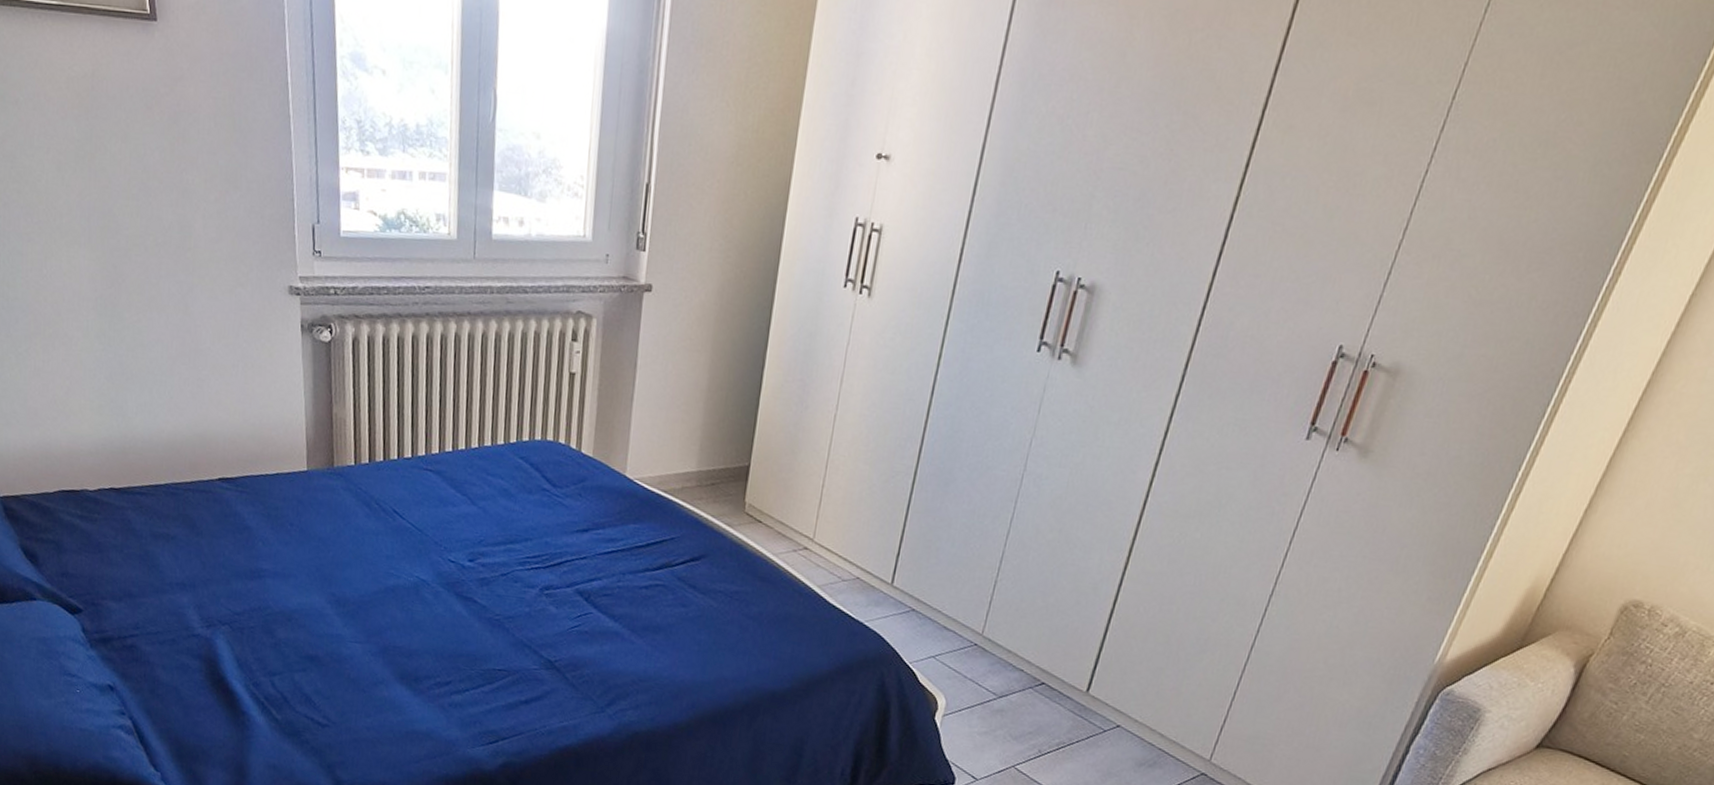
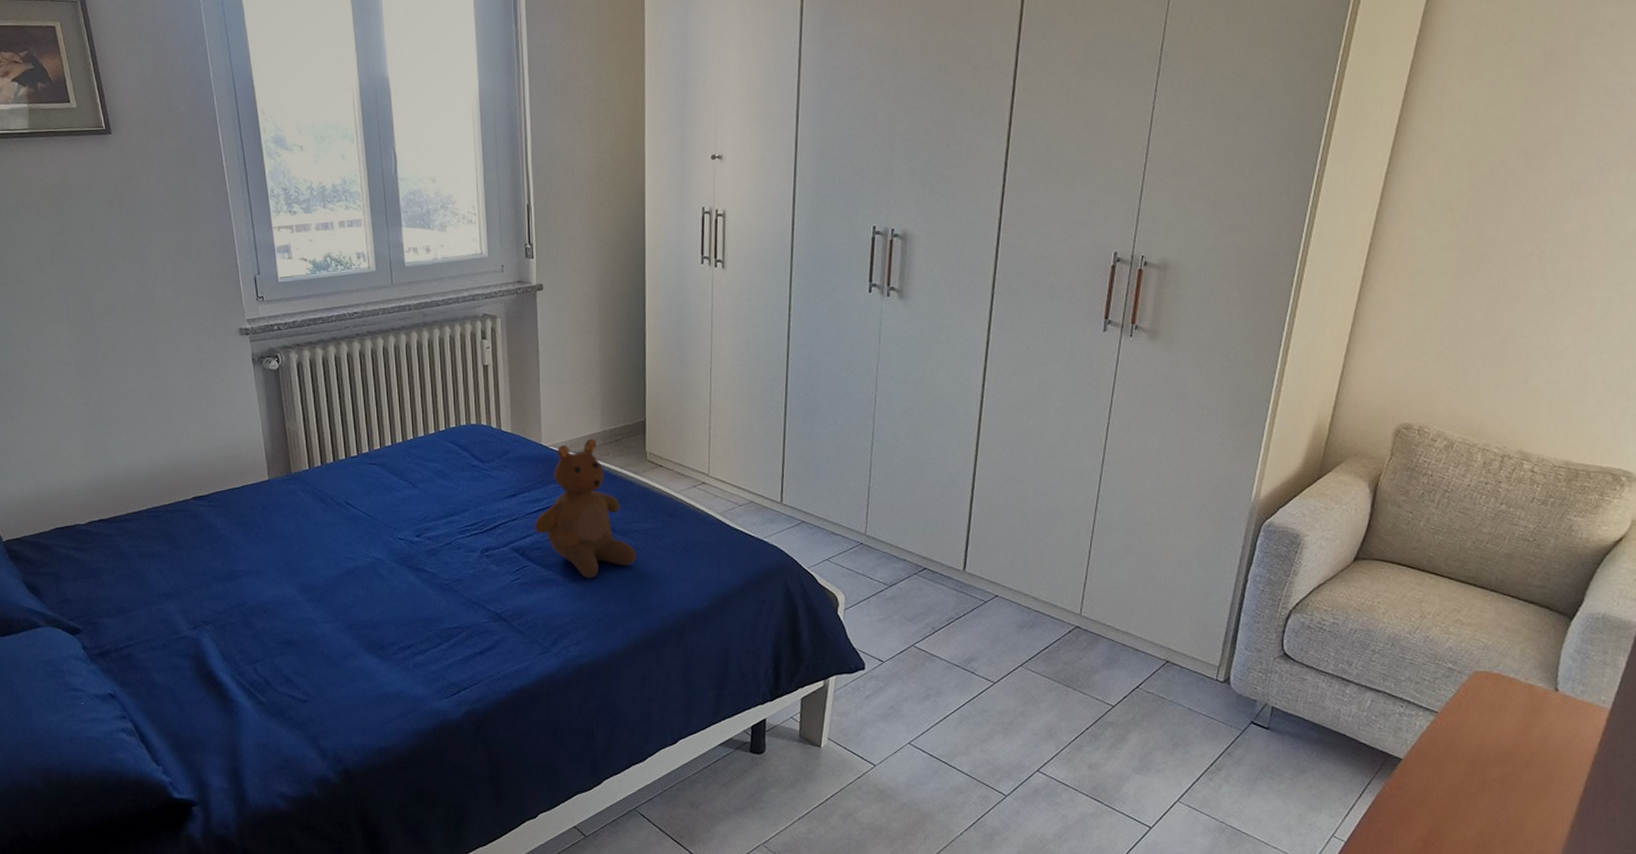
teddy bear: none [605,477,718,638] -> present [535,438,637,579]

